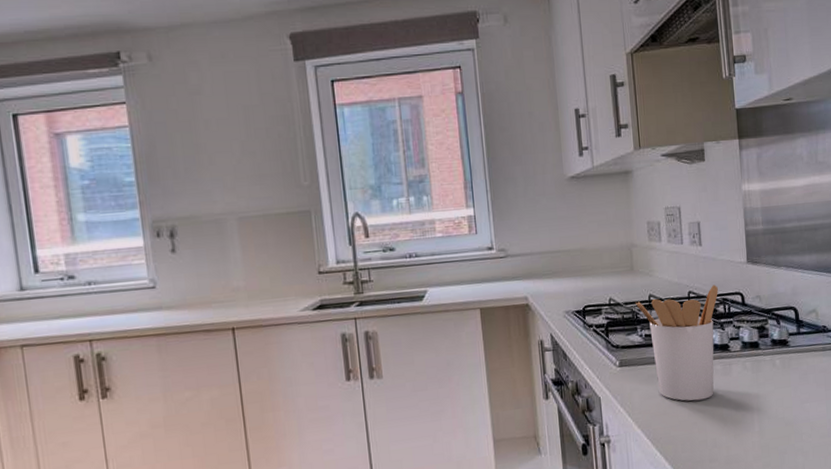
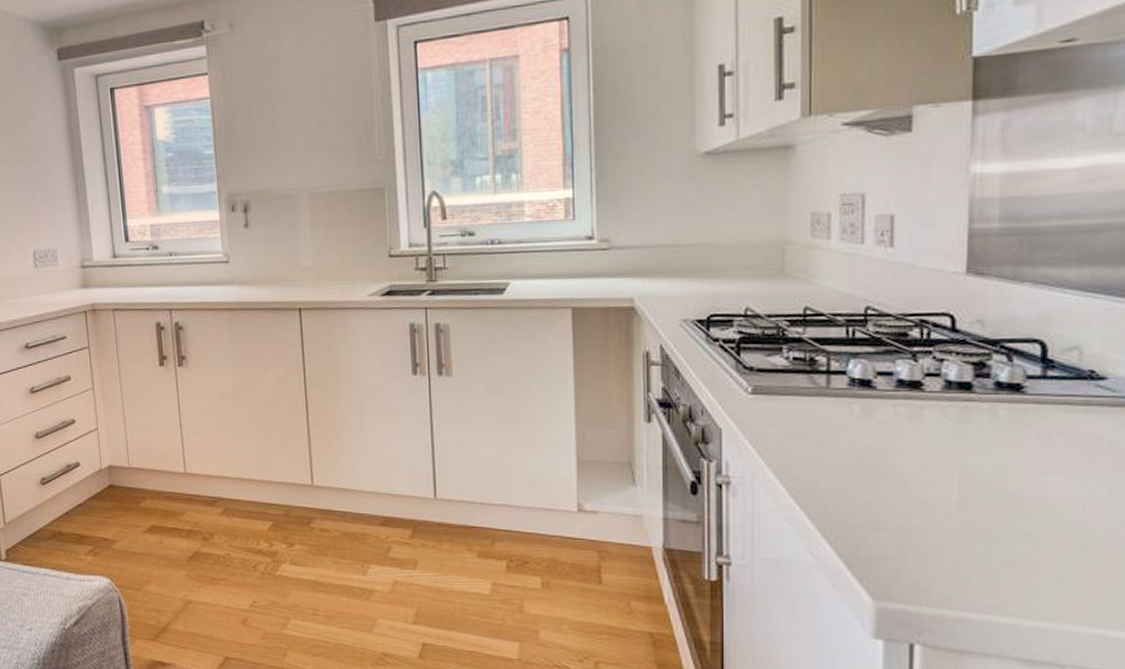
utensil holder: present [635,285,718,401] -> none [782,300,913,449]

